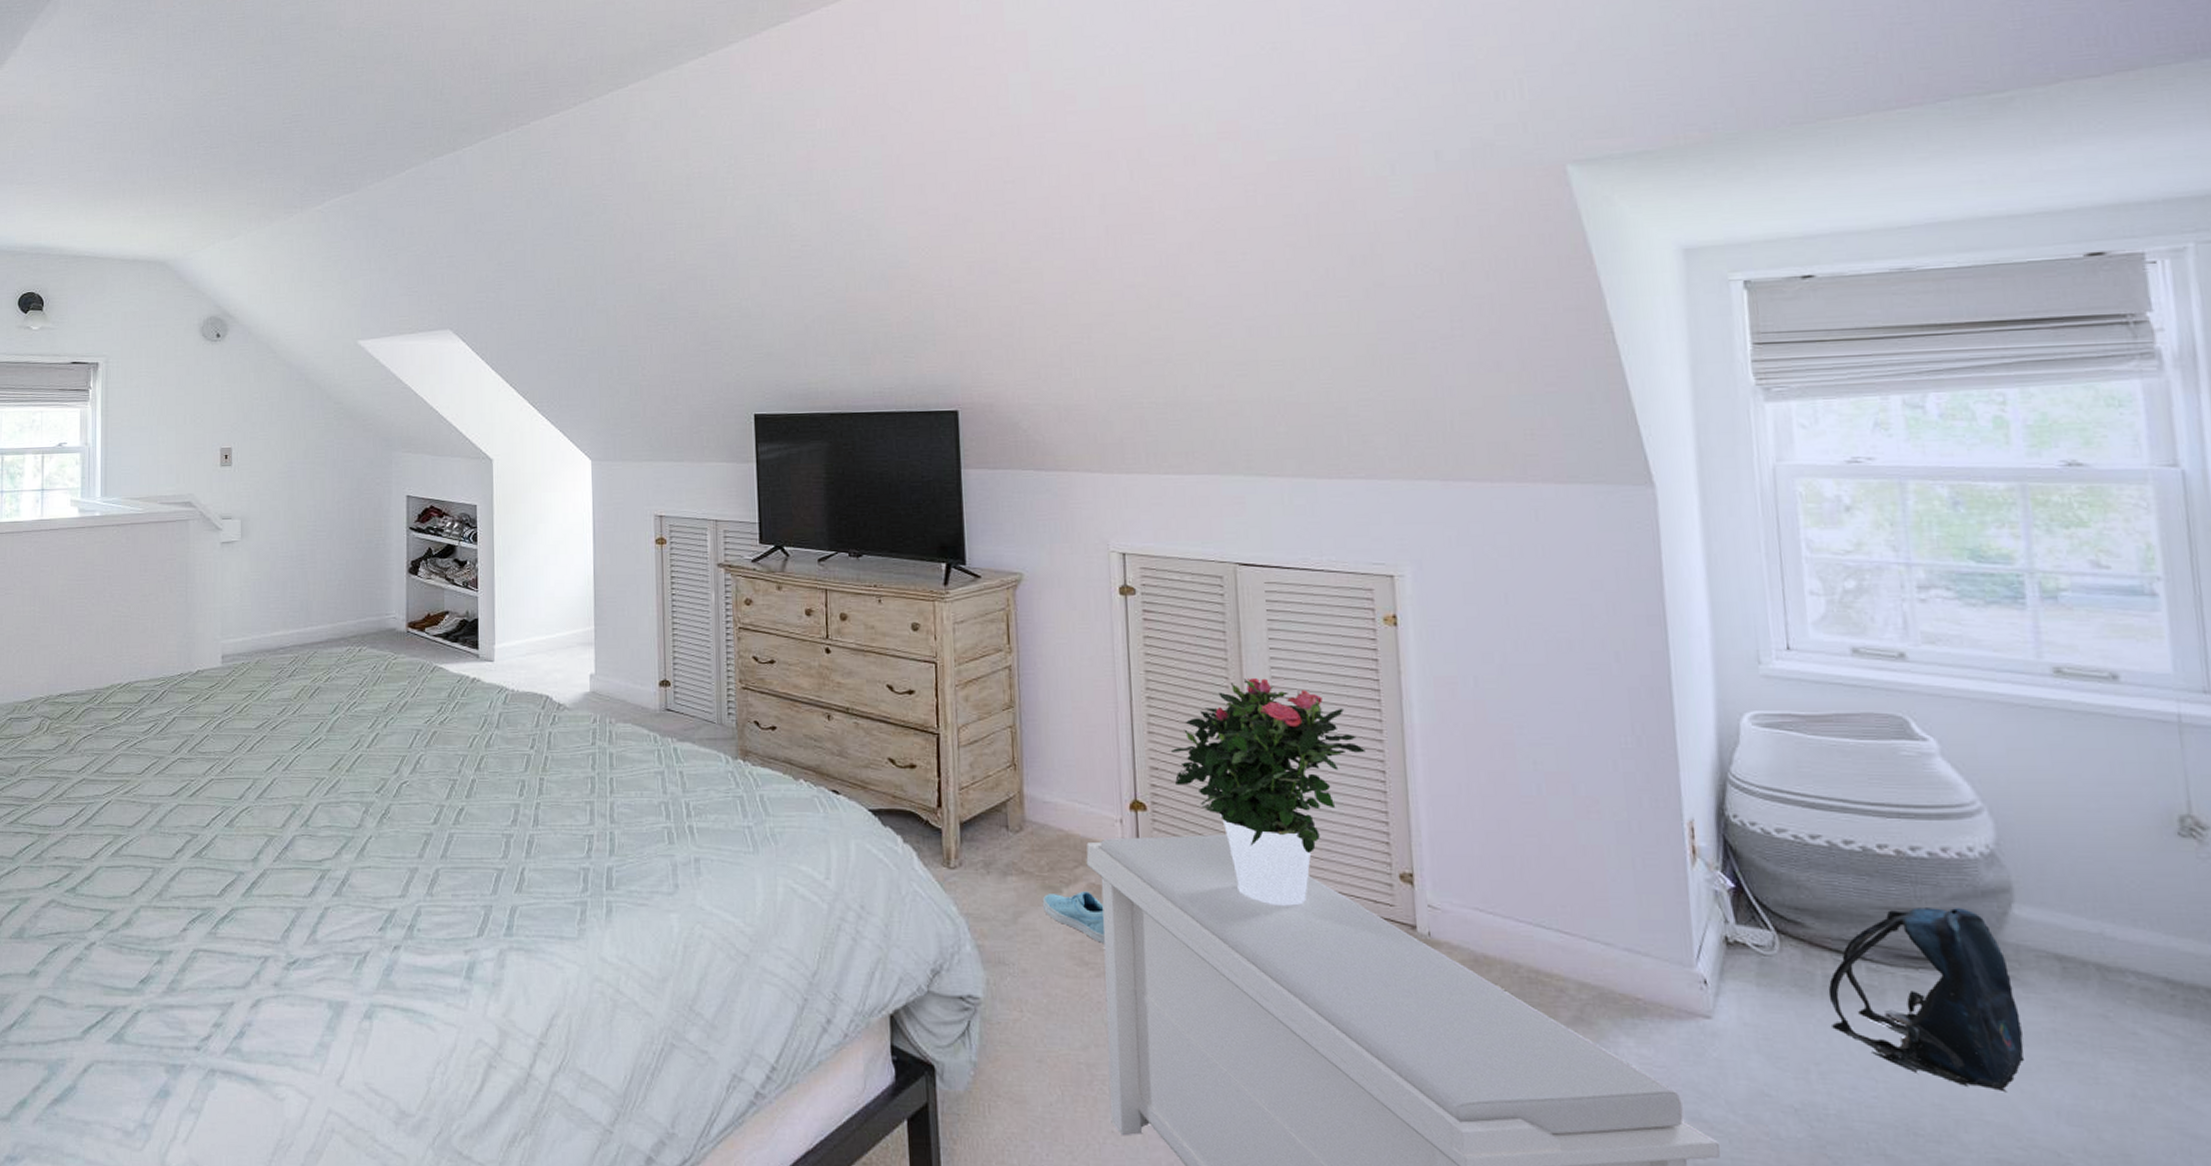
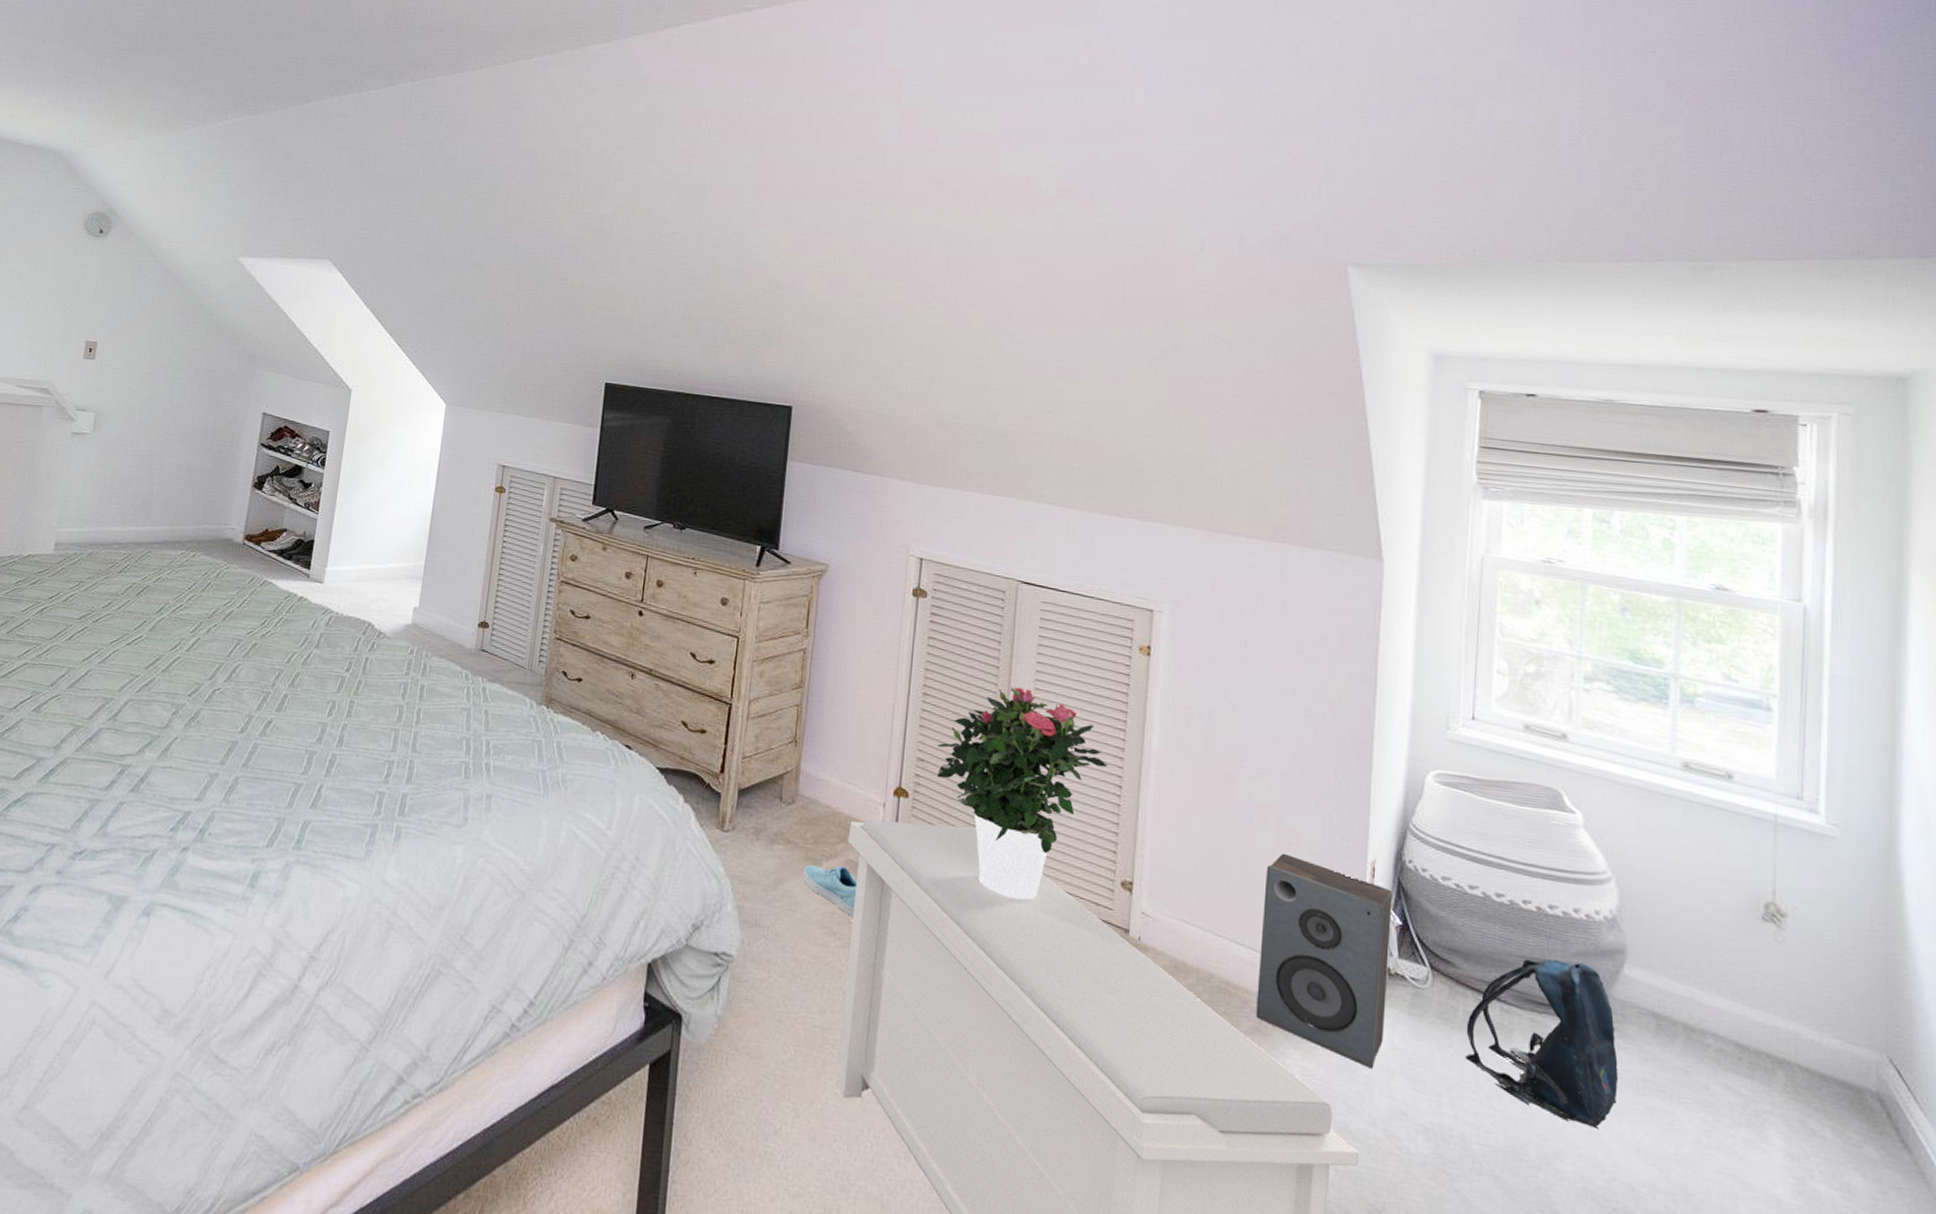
speaker: none [1565,823,1731,1050] -> present [1256,853,1392,1069]

